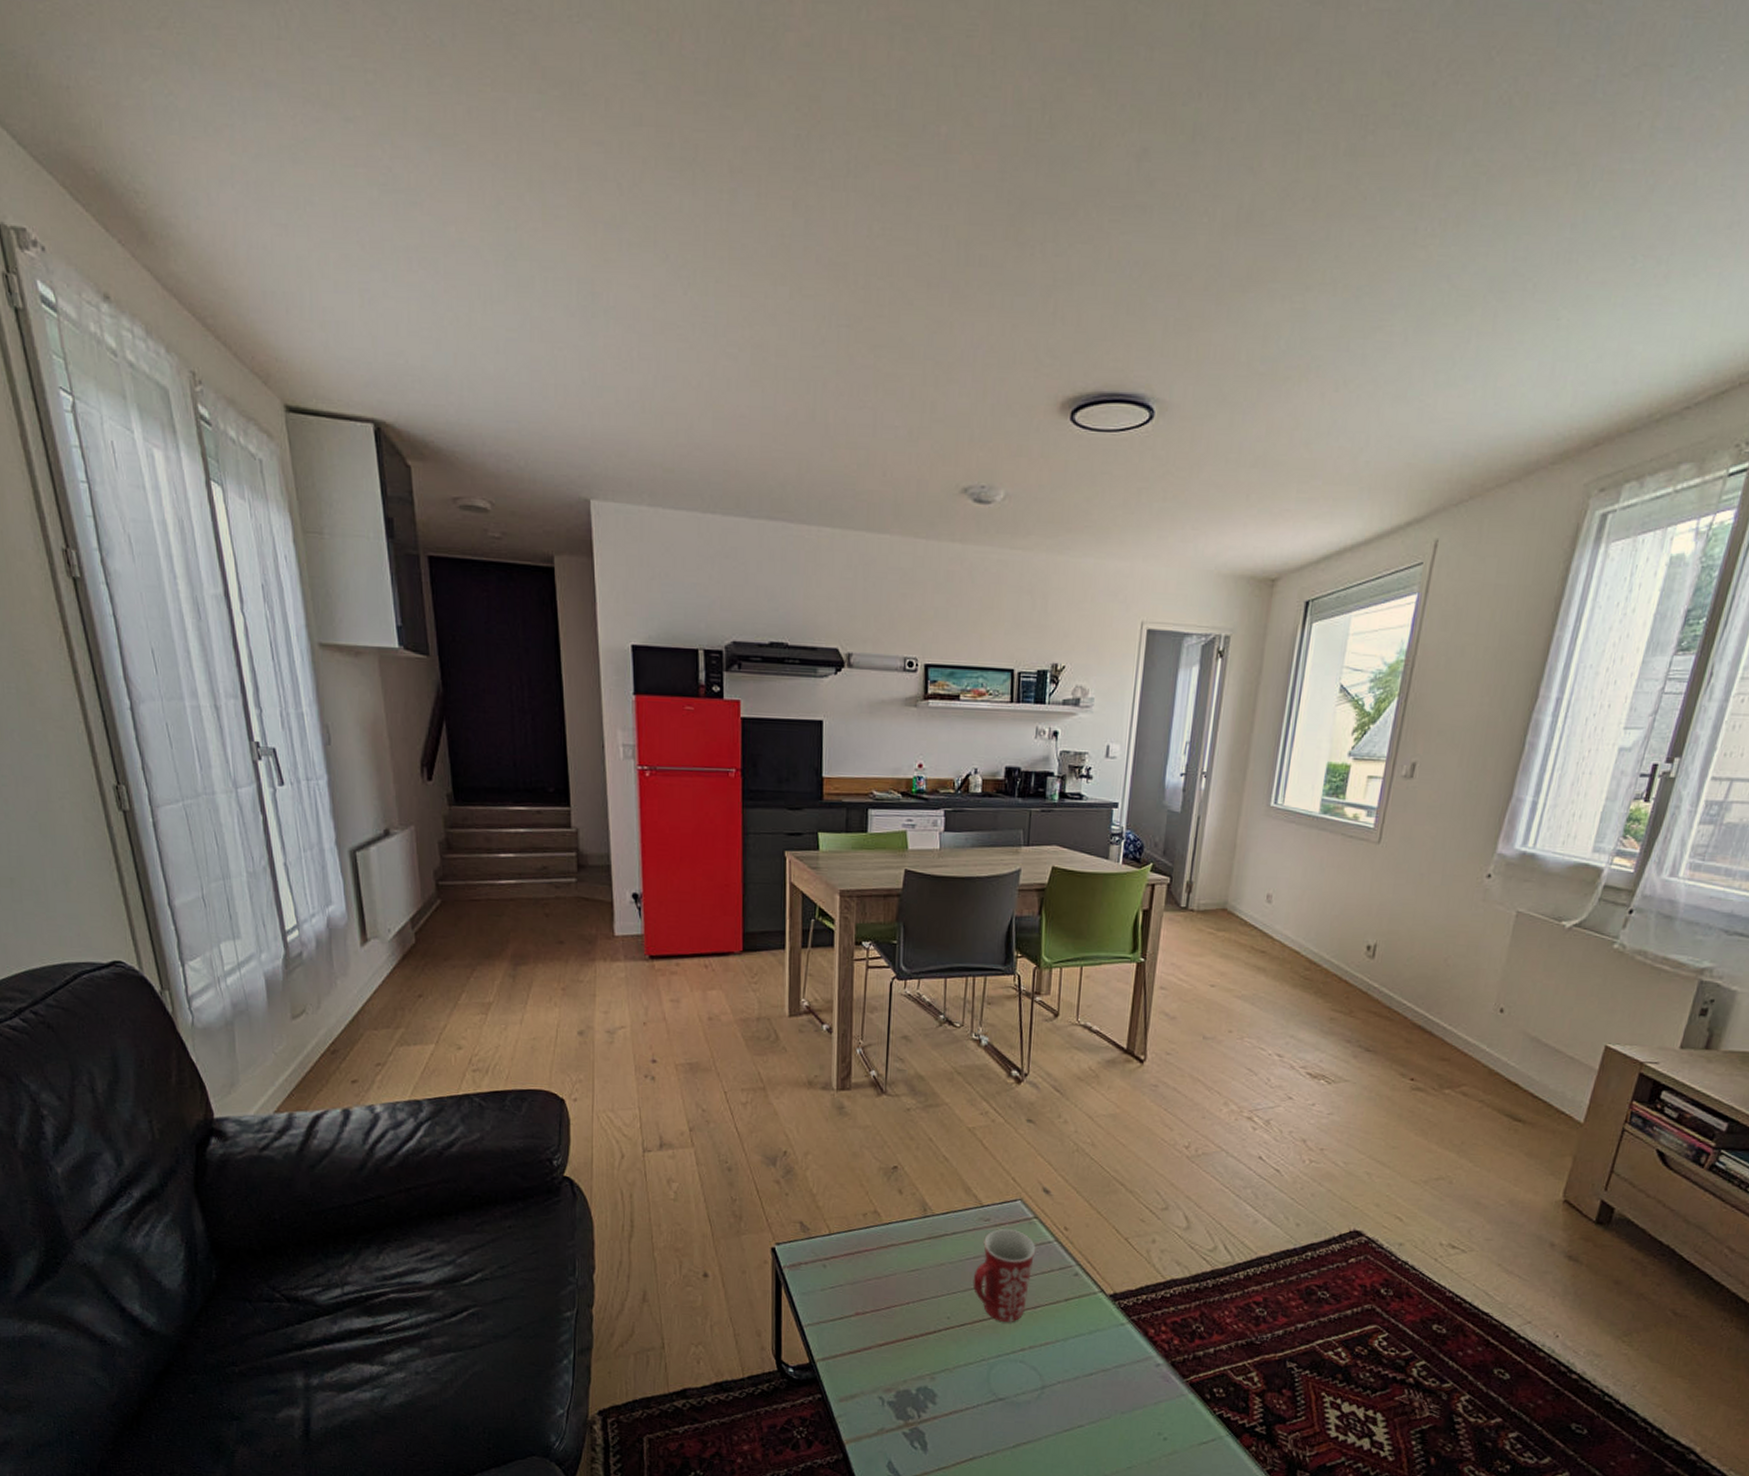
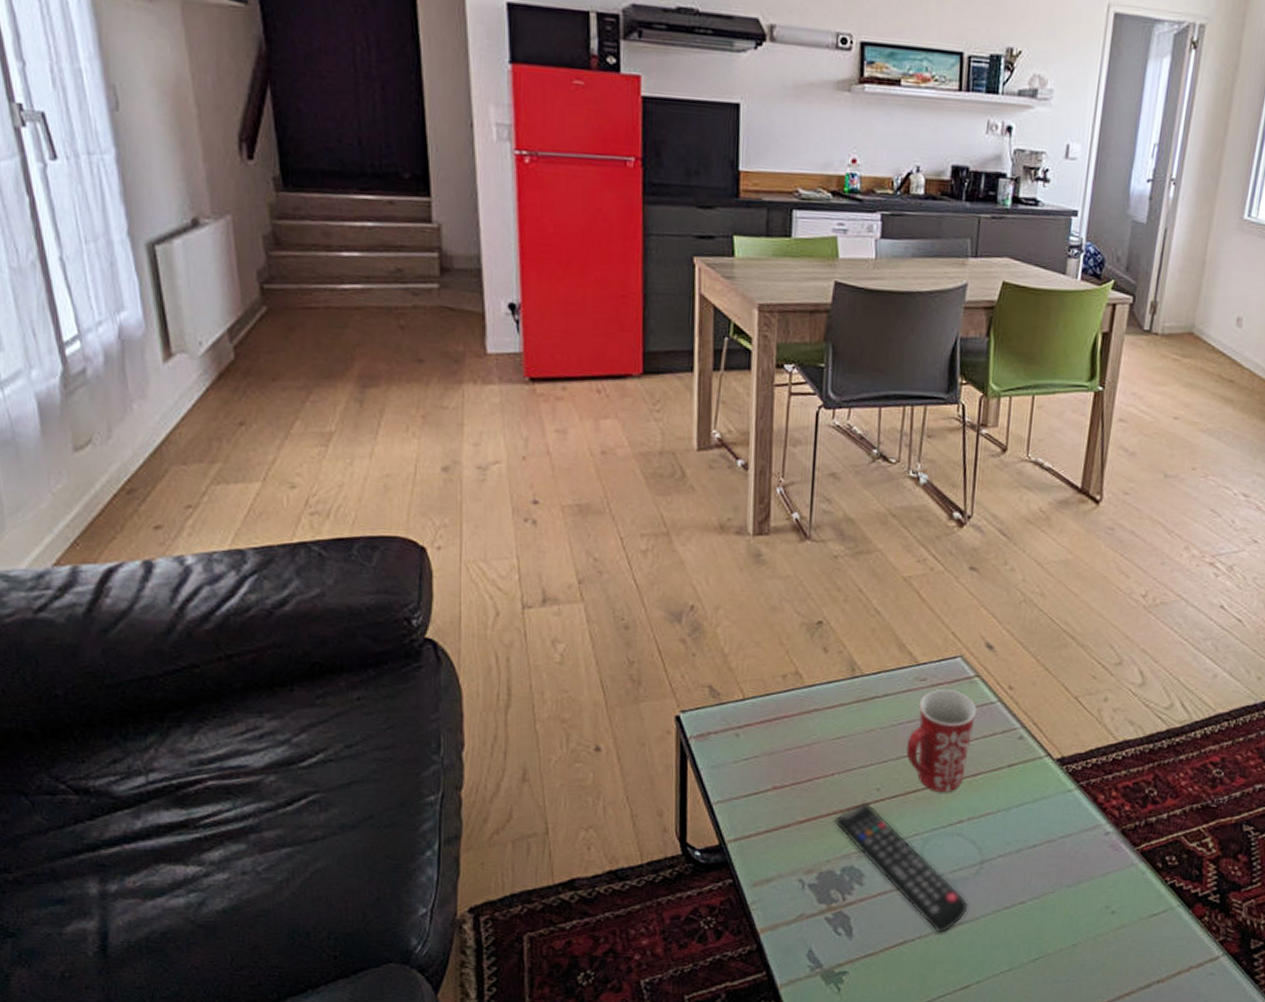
remote control: none [910,1330,1031,1451] -> present [834,803,969,933]

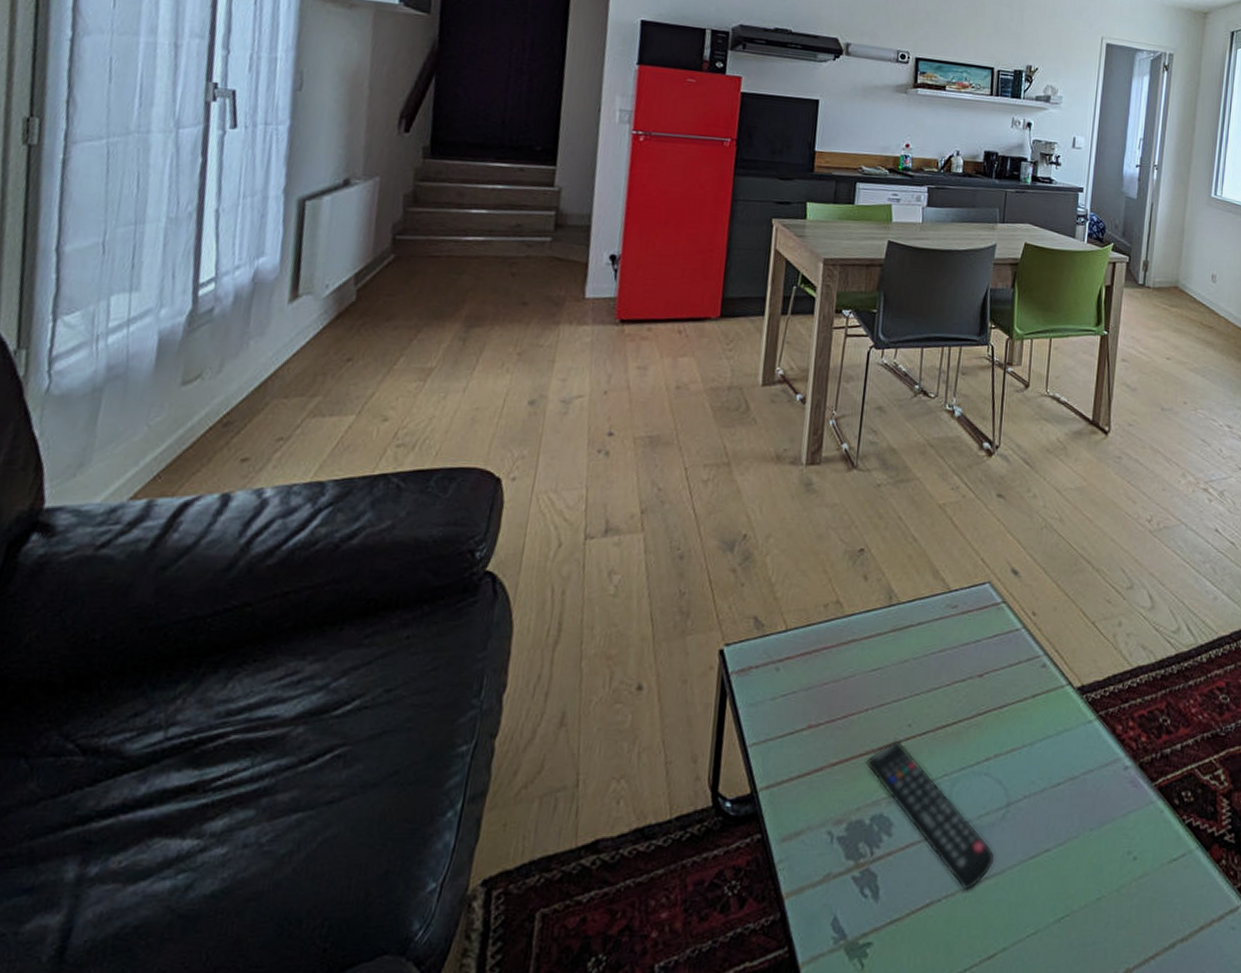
mug: present [906,688,977,792] -> none [937,615,1004,726]

